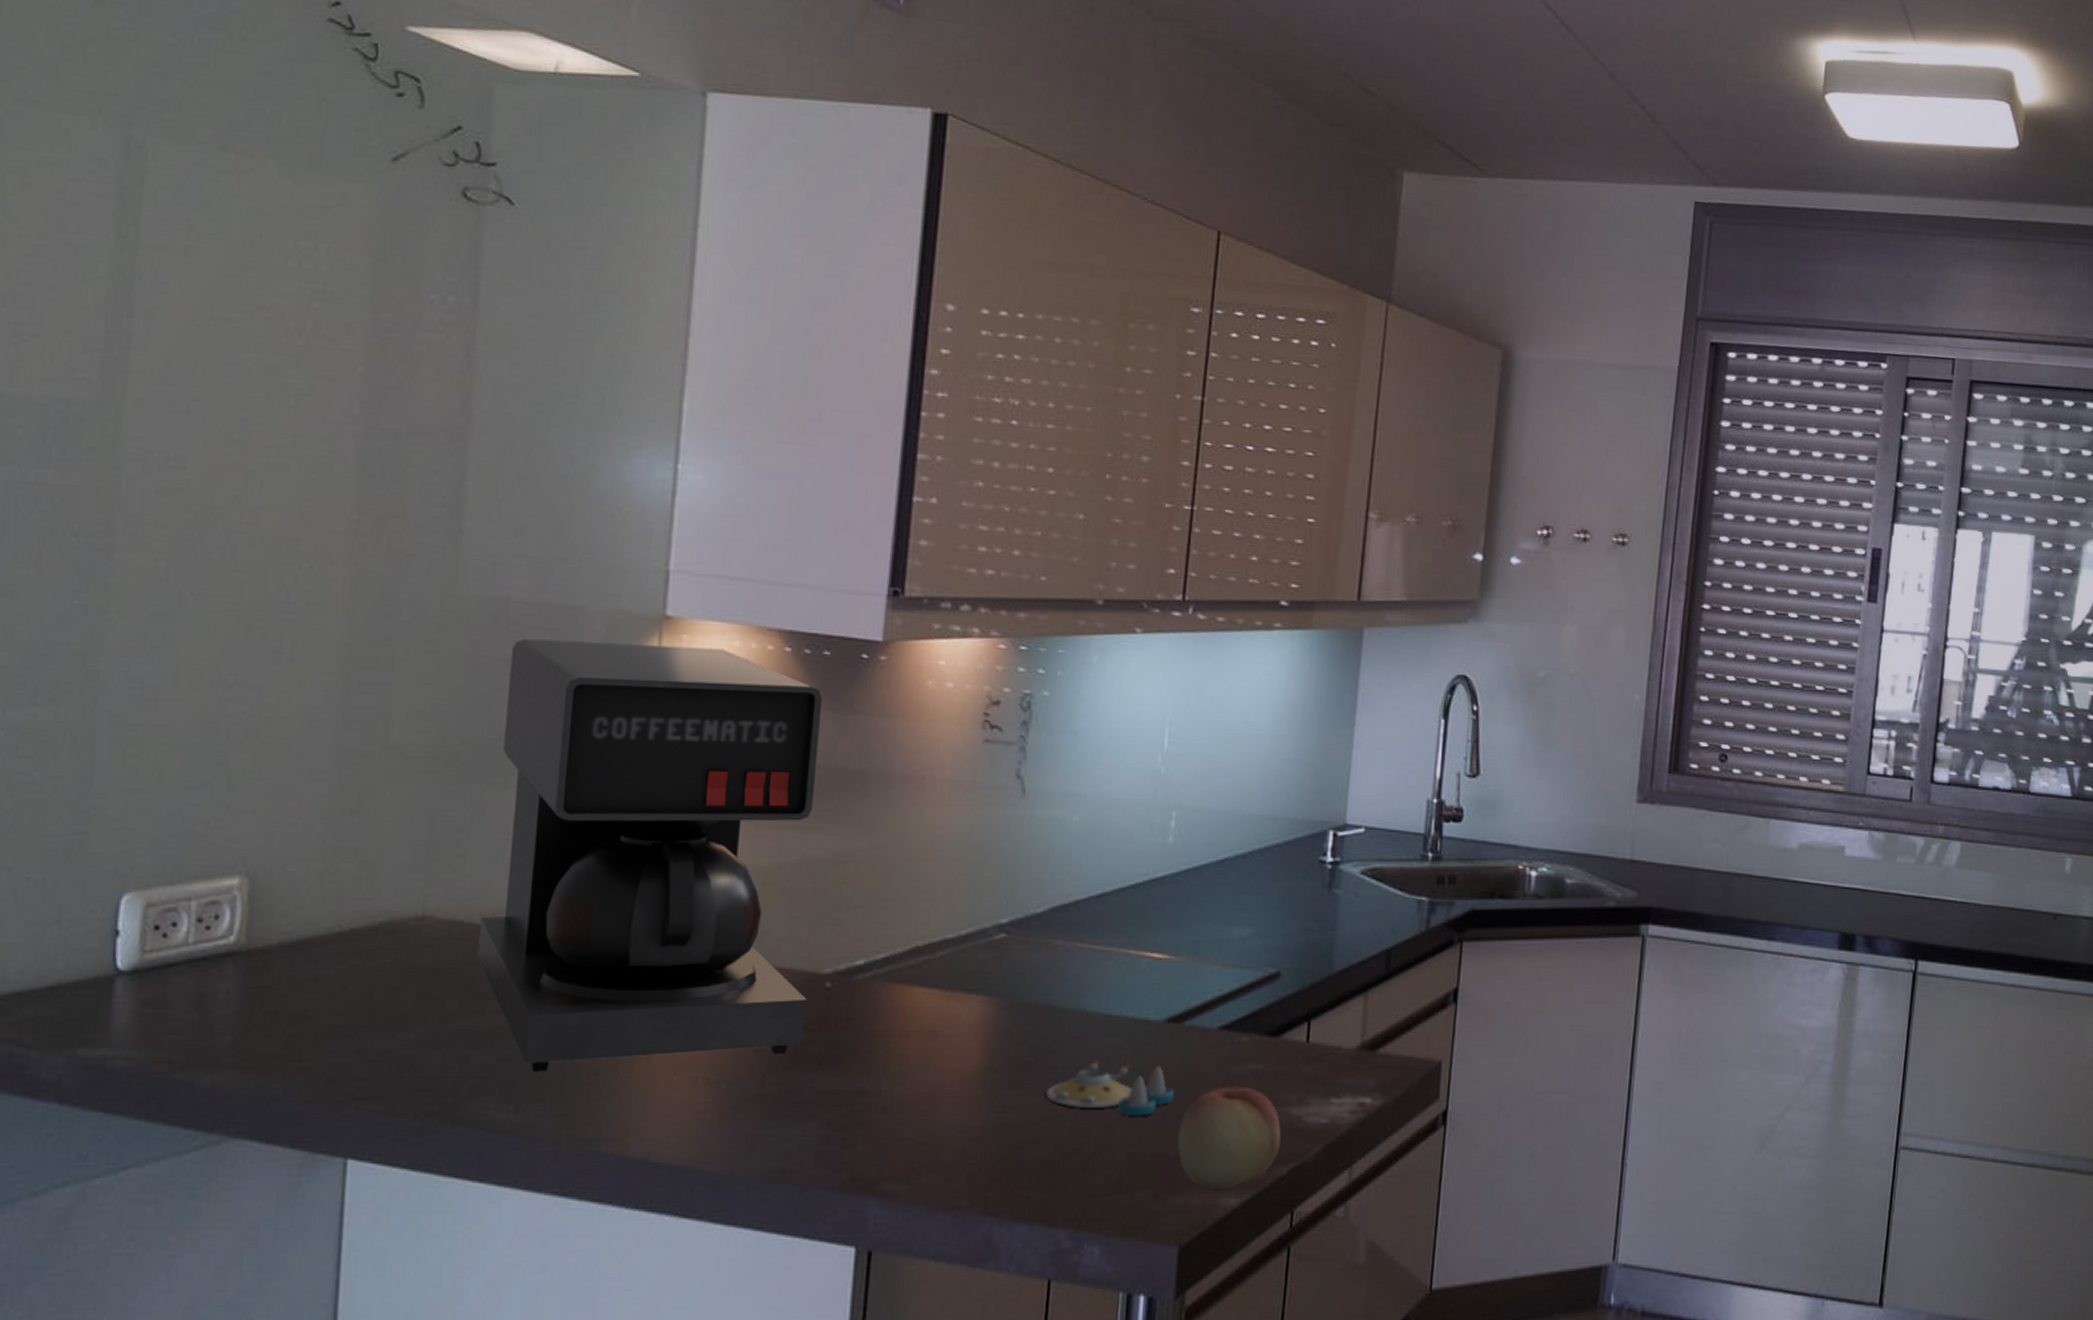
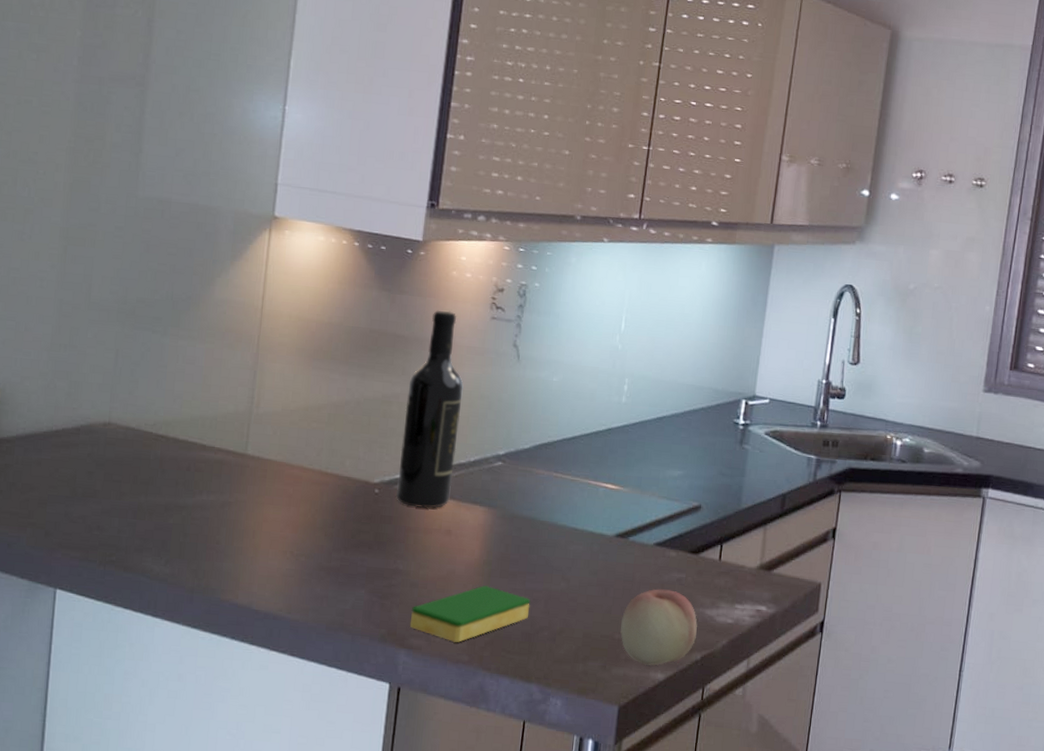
coffee maker: present [477,639,823,1071] -> none [143,229,380,539]
wine bottle: none [855,733,948,1003] -> present [395,310,464,508]
dish sponge: none [882,1102,1052,1182] -> present [409,585,531,642]
salt and pepper shaker set: present [1046,1058,1174,1117] -> none [527,559,619,606]

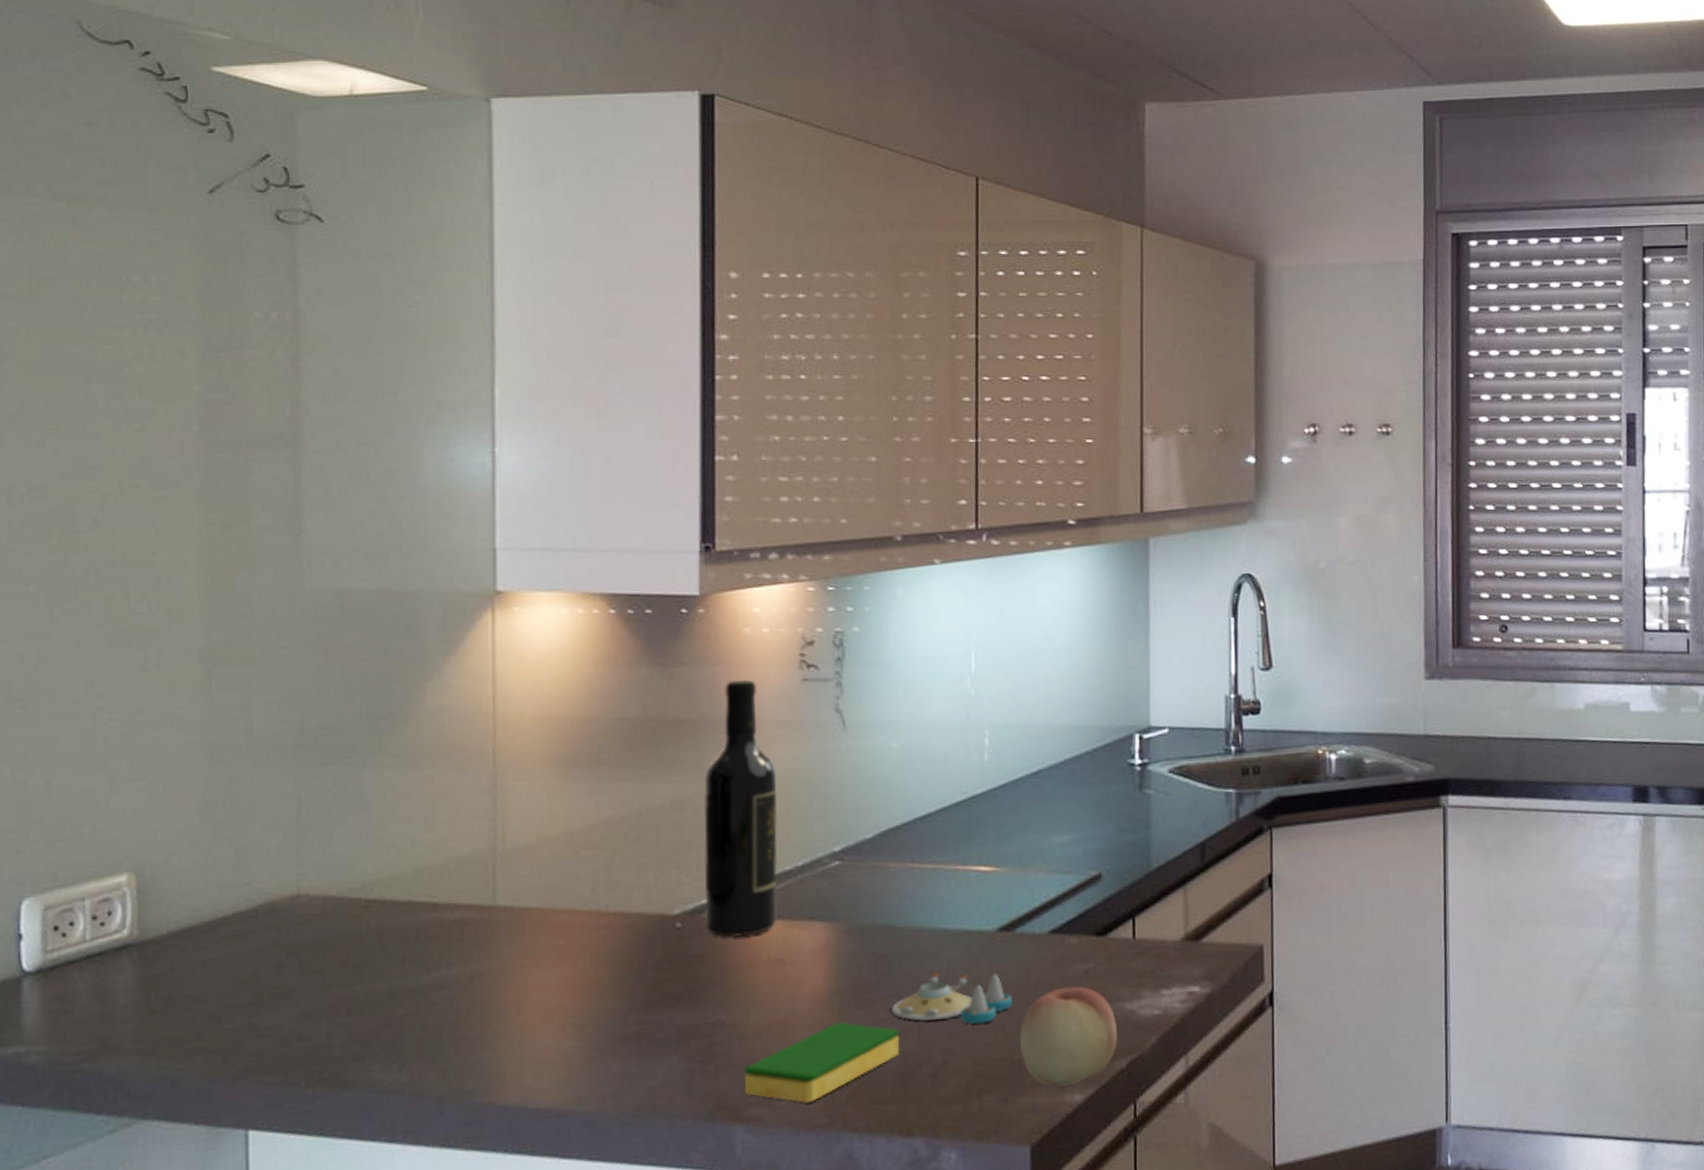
salt and pepper shaker set: none [527,559,619,606] -> present [891,972,1012,1024]

